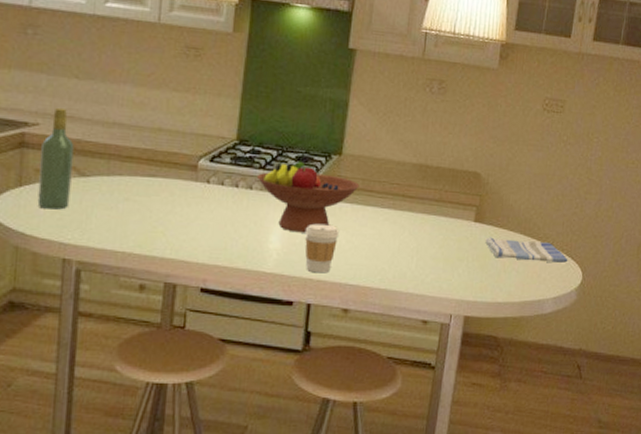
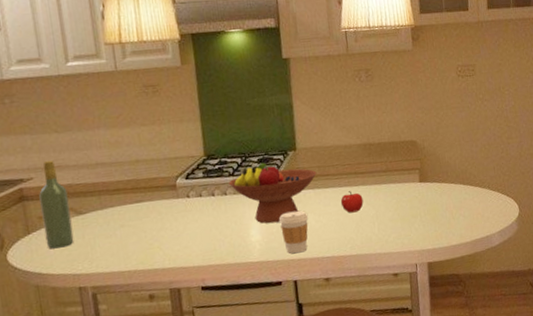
apple: none [379,215,406,241] -> present [340,191,364,213]
dish towel: present [485,237,568,263] -> none [432,186,505,208]

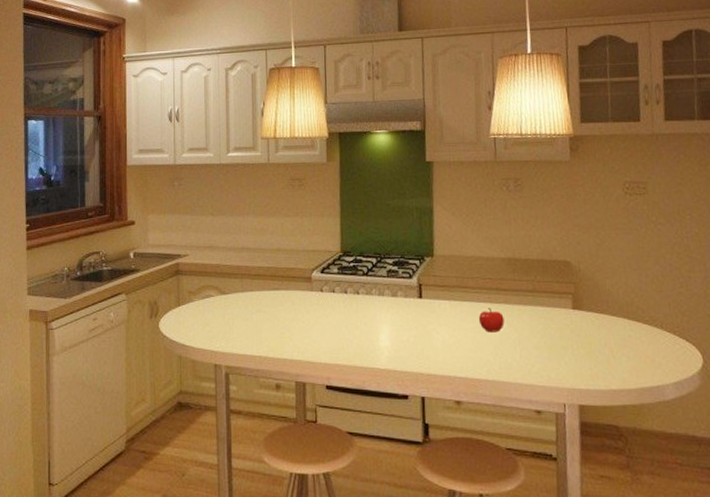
wine bottle: present [39,160,74,249] -> none [192,240,216,323]
fruit bowl: present [228,162,317,224] -> none [361,265,454,331]
coffee cup: present [279,210,308,254] -> none [410,321,441,367]

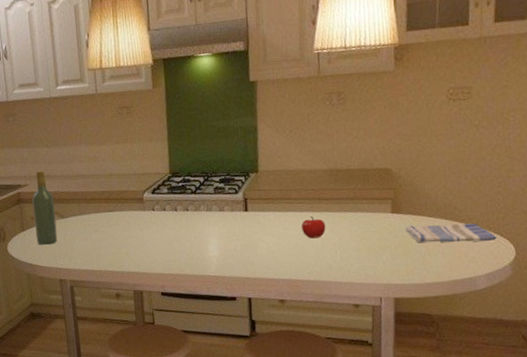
wine bottle: none [192,240,216,323] -> present [32,170,58,245]
dish towel: none [587,323,683,346] -> present [405,223,497,243]

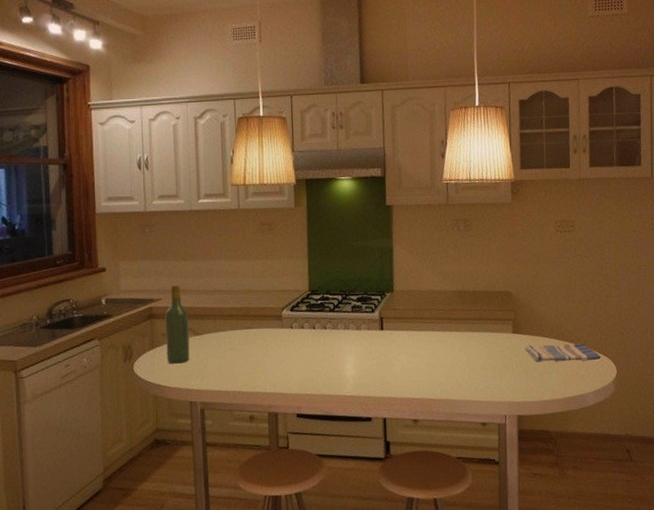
apple: present [301,216,326,239] -> none [433,336,455,358]

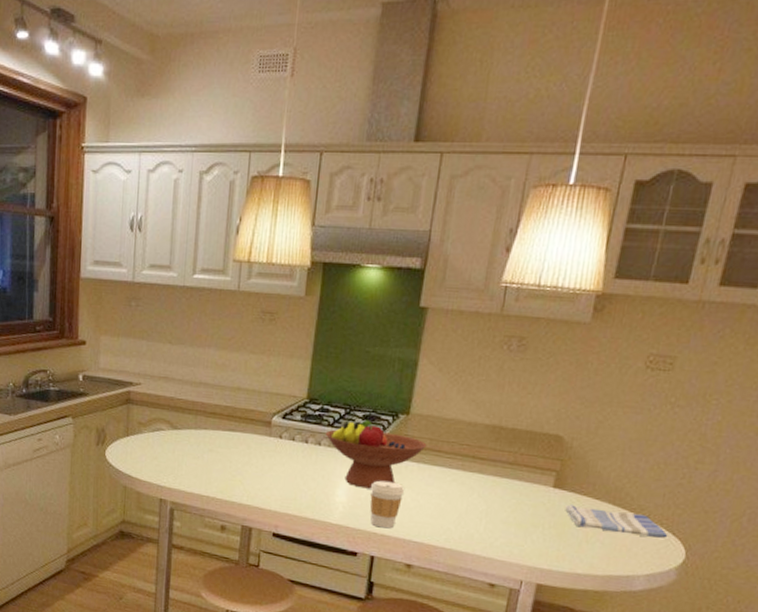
wine bottle: present [165,284,190,364] -> none [140,369,168,457]
fruit bowl: none [328,301,412,360] -> present [325,419,427,489]
coffee cup: none [372,350,400,392] -> present [370,480,404,529]

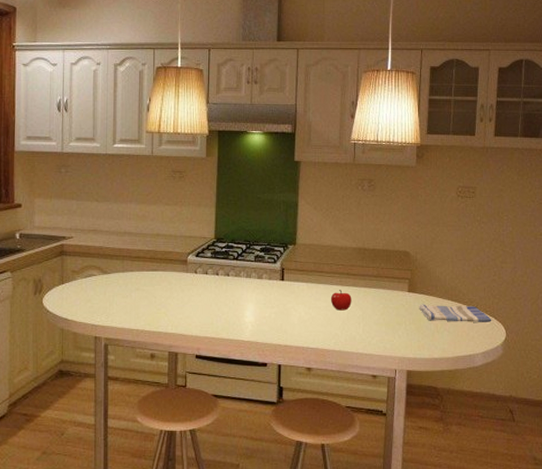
fruit bowl: present [325,419,427,489] -> none [232,251,312,308]
coffee cup: present [370,480,404,529] -> none [272,300,298,340]
apple: none [446,476,475,502] -> present [330,290,352,311]

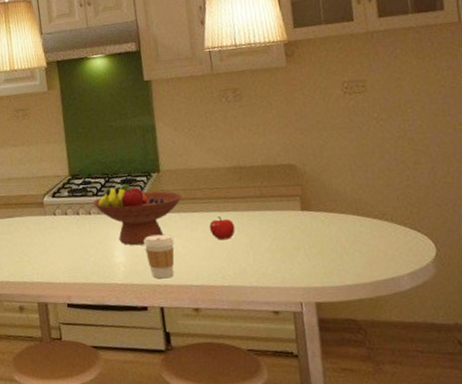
fruit bowl: none [232,251,312,308] -> present [92,183,183,246]
coffee cup: none [272,300,298,340] -> present [143,234,175,279]
dish towel: present [419,304,492,322] -> none [317,219,415,242]

